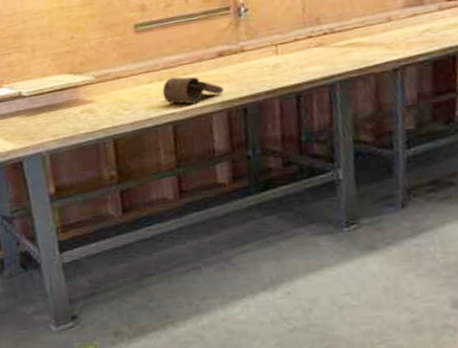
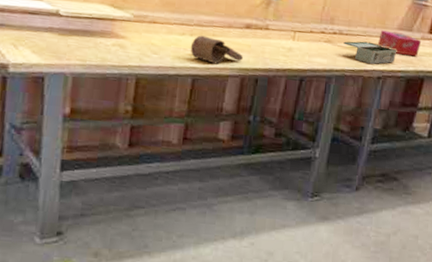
toolbox: none [339,31,411,58] -> present [343,41,397,65]
tissue box: none [382,10,440,36] -> present [378,30,422,57]

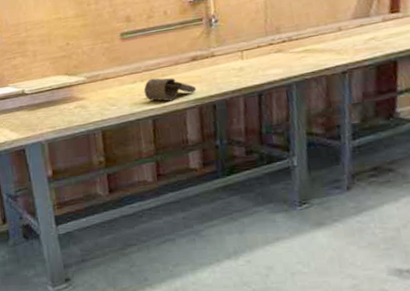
toolbox: present [343,41,397,65] -> none [295,39,358,62]
tissue box: present [378,30,422,57] -> none [333,21,384,43]

